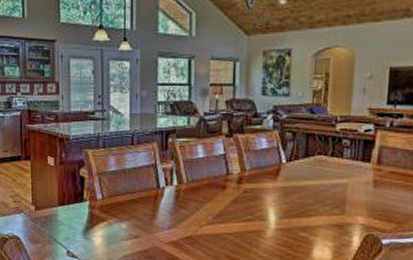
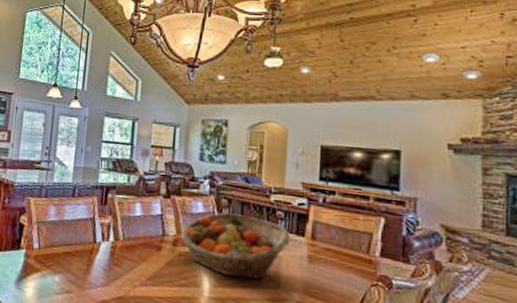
fruit basket: none [245,146,356,209] -> present [180,212,291,280]

